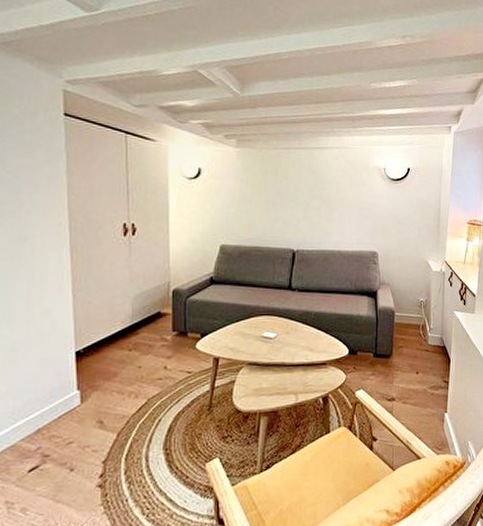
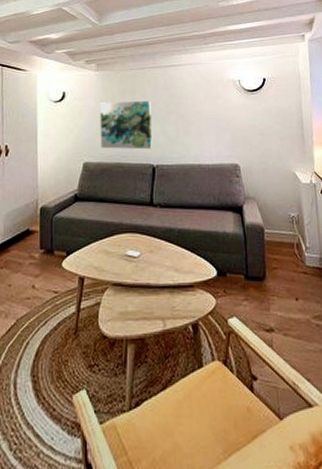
wall art: none [239,182,295,234] -> present [100,100,152,150]

